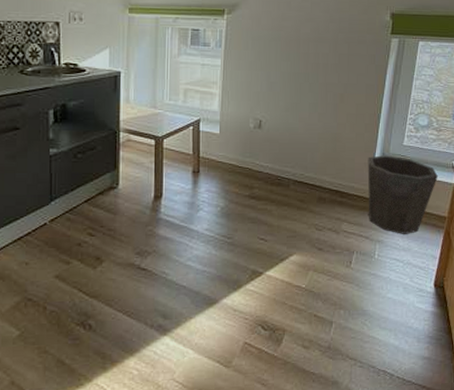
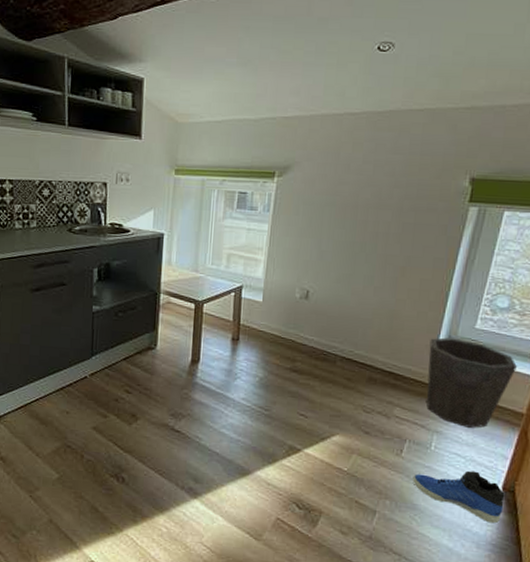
sneaker: none [362,273,437,318] -> present [412,470,505,524]

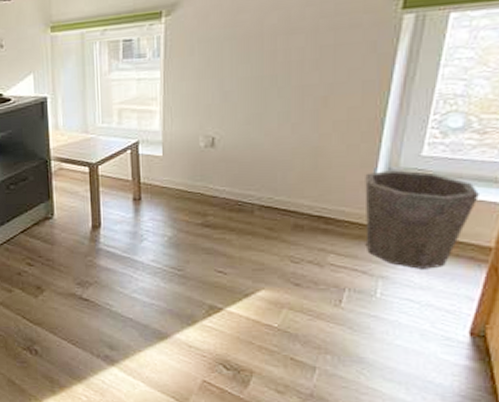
sneaker: present [412,470,505,524] -> none [357,317,474,373]

